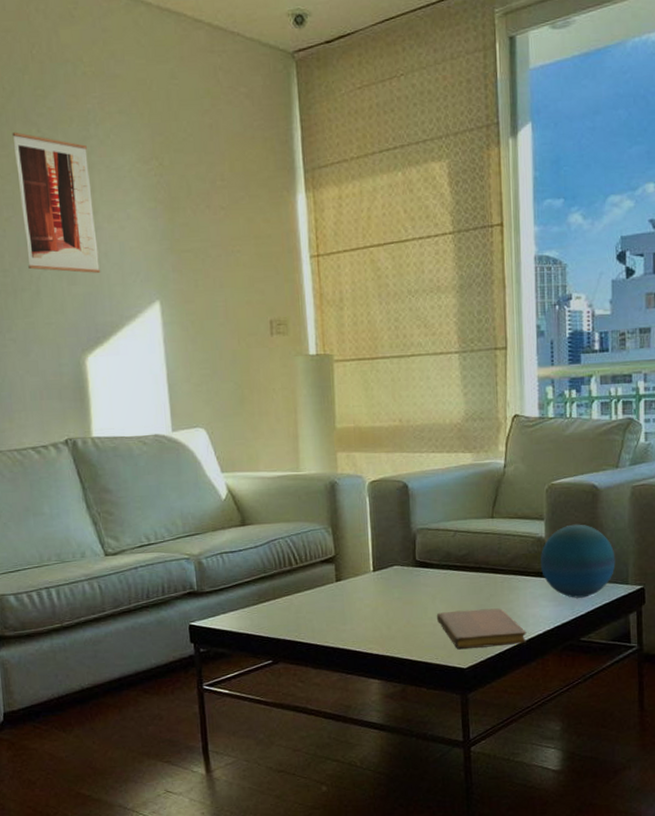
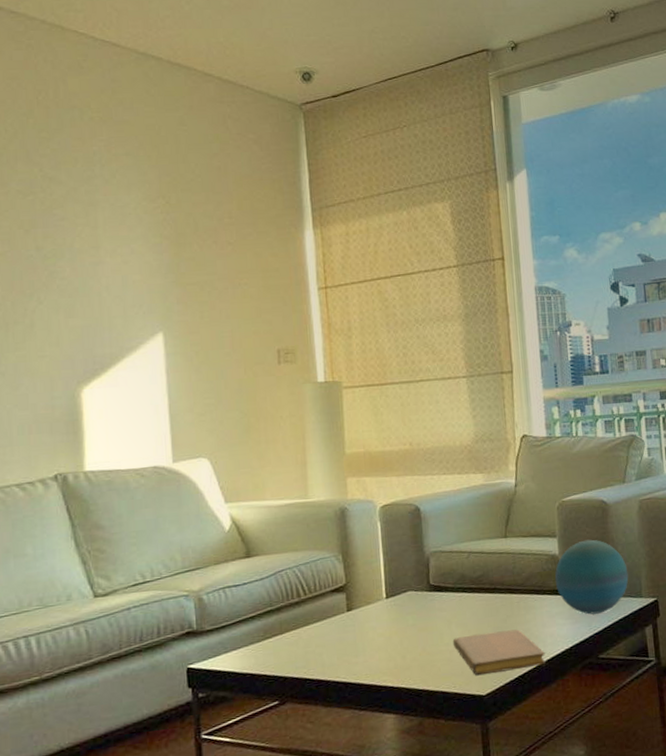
wall art: present [12,131,101,273] -> none [12,171,101,306]

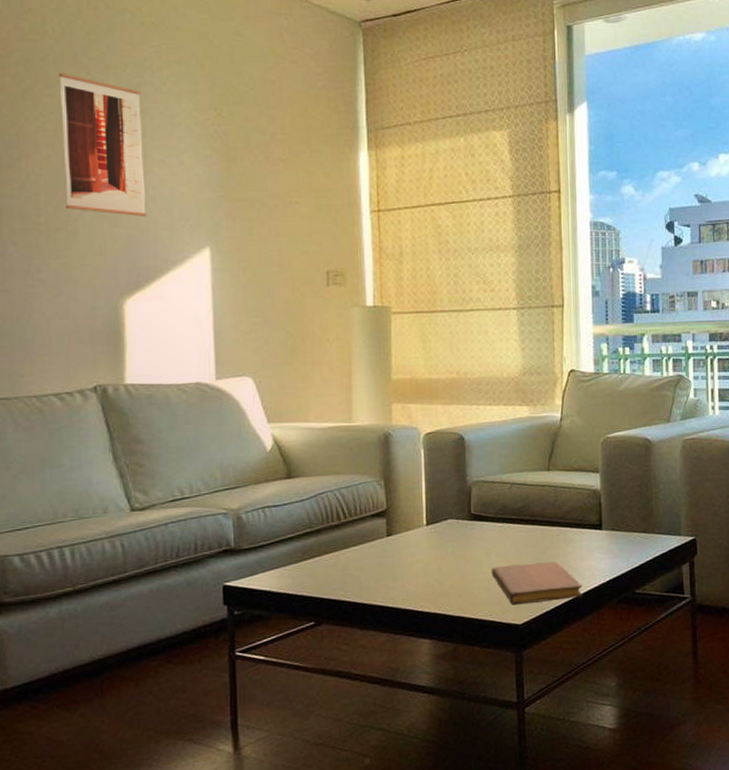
wall art: none [12,171,101,306] -> present [59,72,147,216]
decorative orb: present [554,539,629,615] -> none [595,476,668,550]

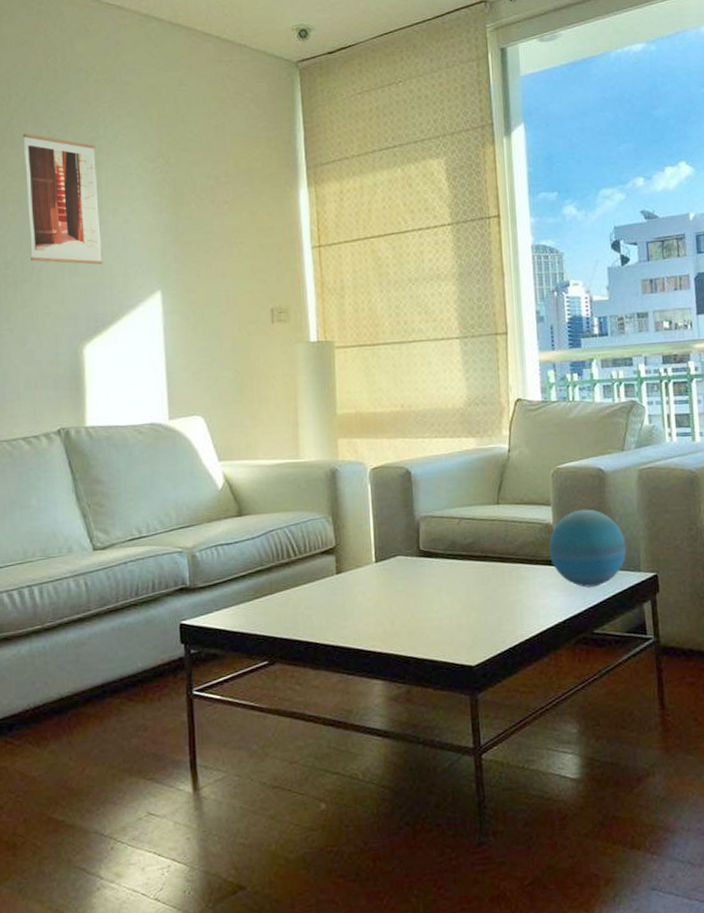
notebook: present [491,561,583,604] -> none [442,599,538,645]
decorative orb: none [595,476,668,550] -> present [548,509,627,588]

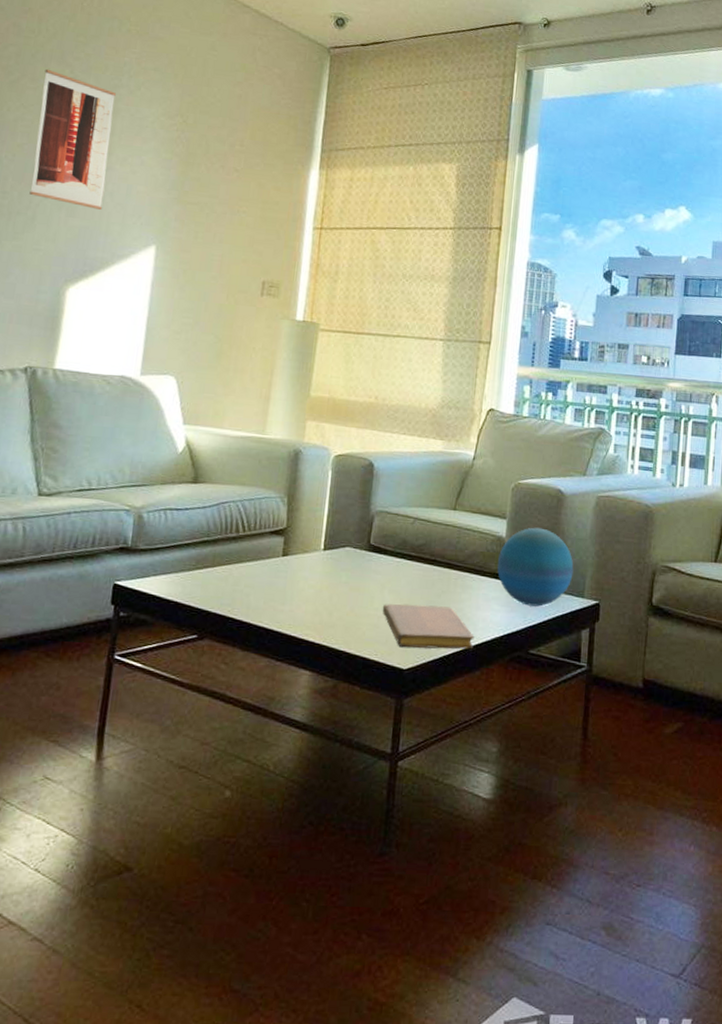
notebook: none [442,599,538,645] -> present [382,603,474,650]

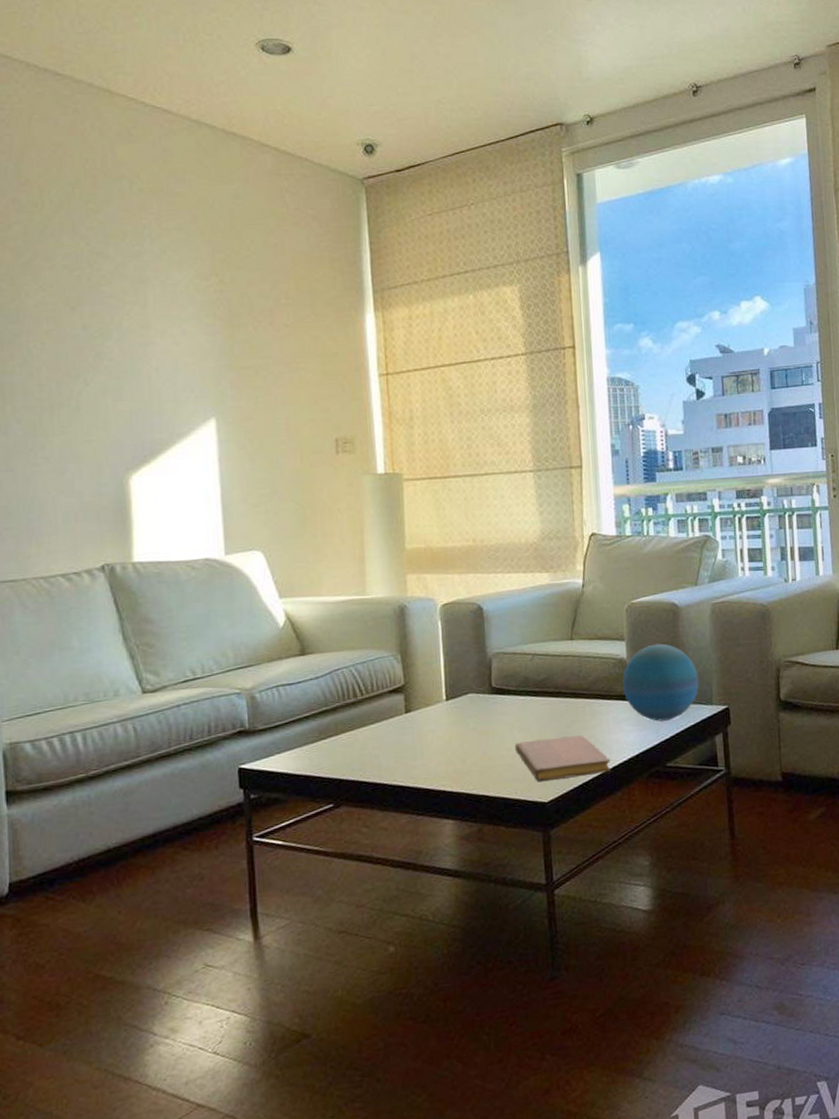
wall art: present [29,68,116,210] -> none [58,244,151,389]

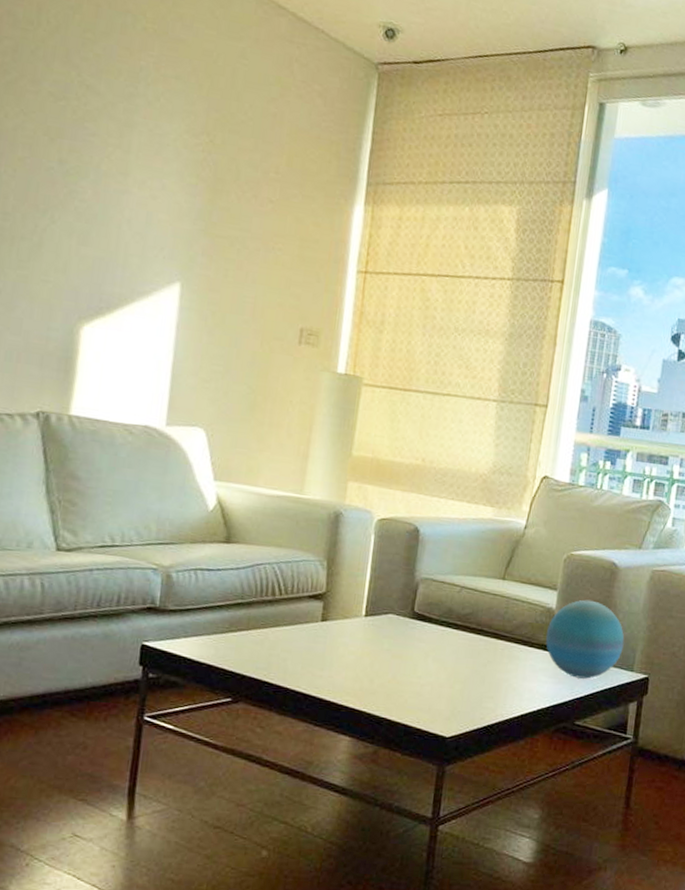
notebook: present [514,735,611,781] -> none [425,672,520,720]

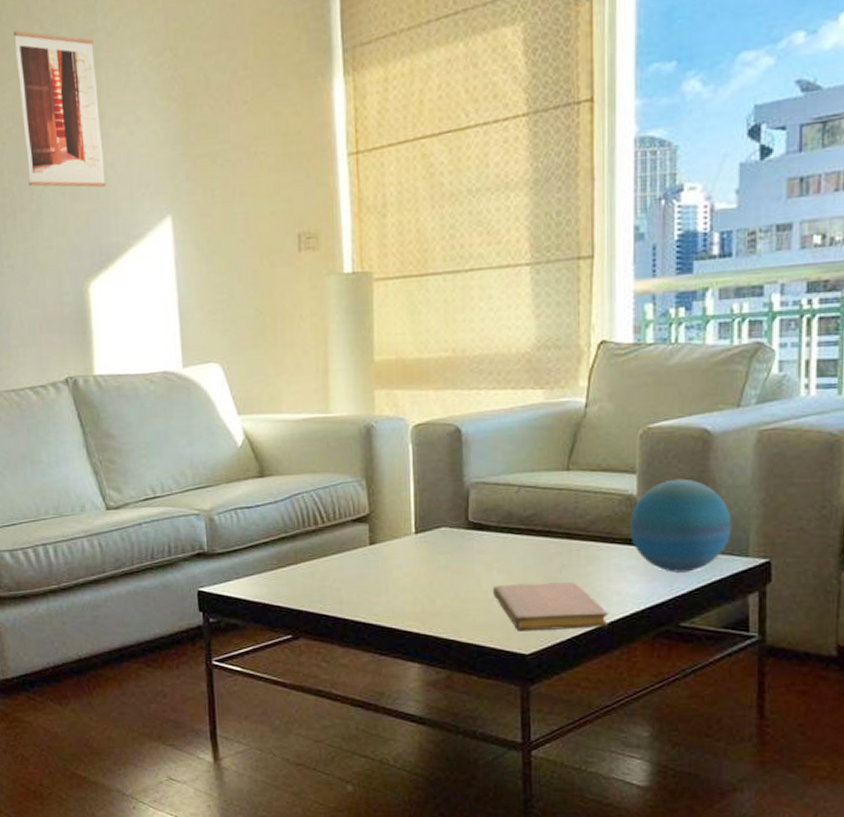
wall art: none [34,69,131,239] -> present [13,30,107,188]
notebook: none [425,672,520,720] -> present [492,582,609,630]

